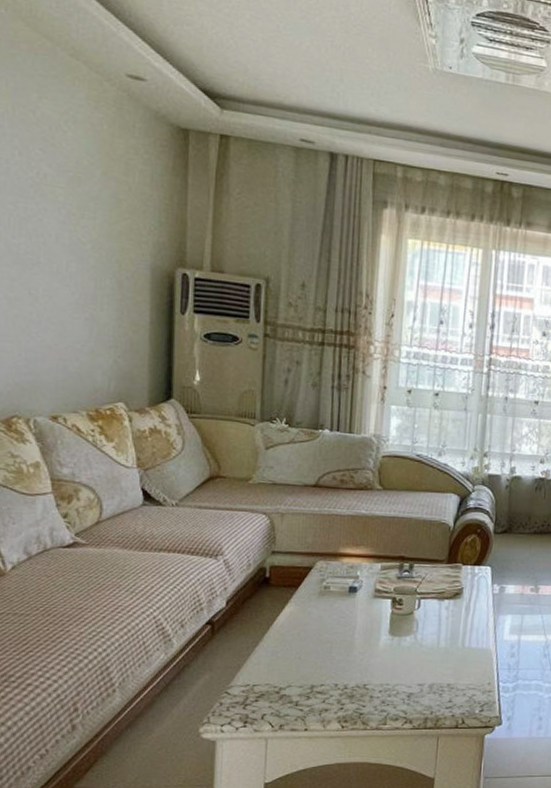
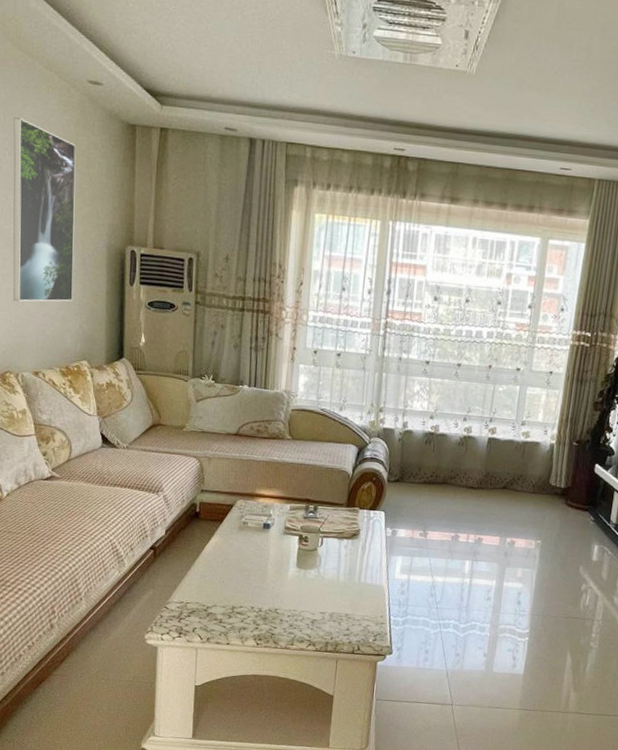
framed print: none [22,111,111,332] -> present [12,117,76,302]

